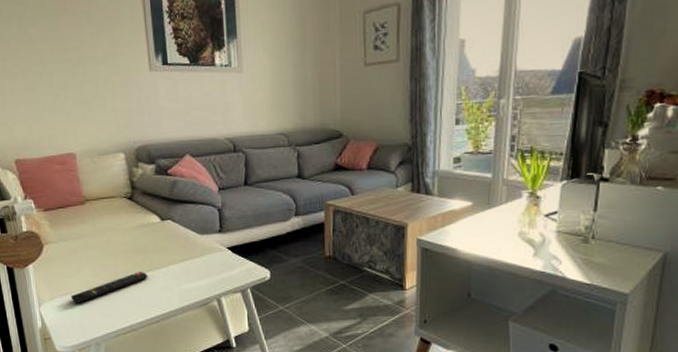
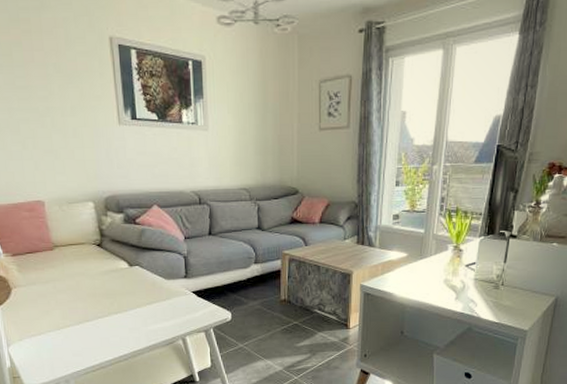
remote control: present [71,272,148,304] -> none [40,314,117,345]

